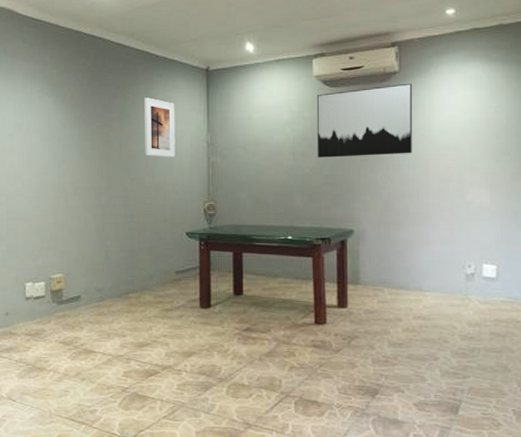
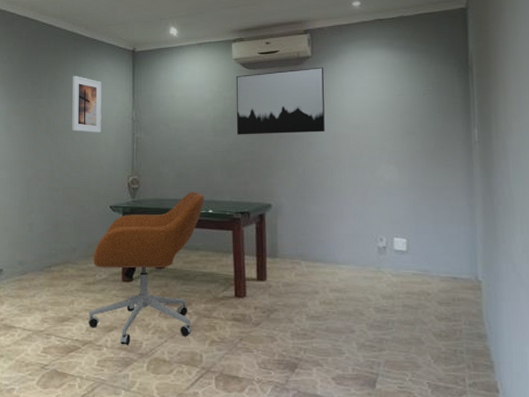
office chair: none [166,217,283,370] -> present [88,192,204,345]

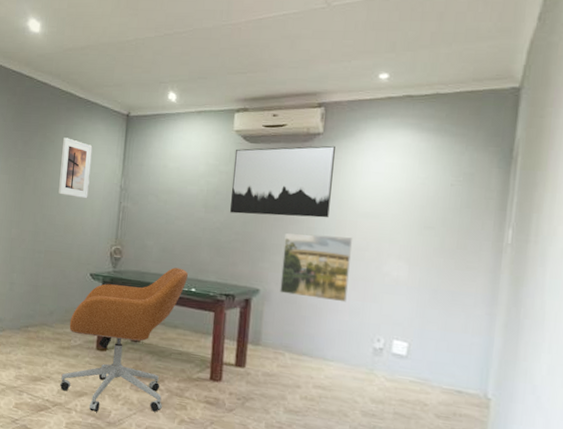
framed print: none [289,148,349,208] -> present [280,232,352,303]

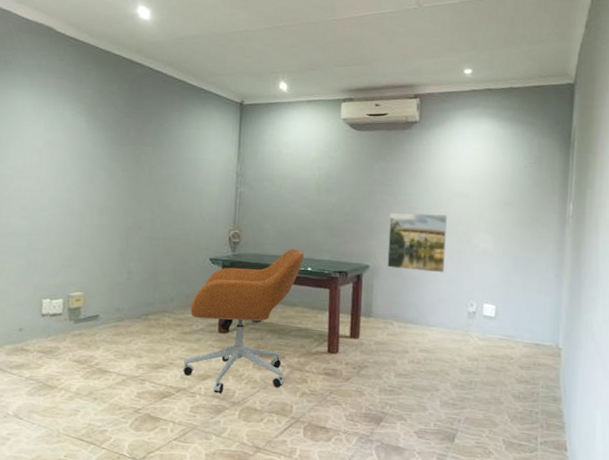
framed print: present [58,137,93,199] -> none [175,125,208,186]
wall art: present [230,145,335,218] -> none [341,133,430,198]

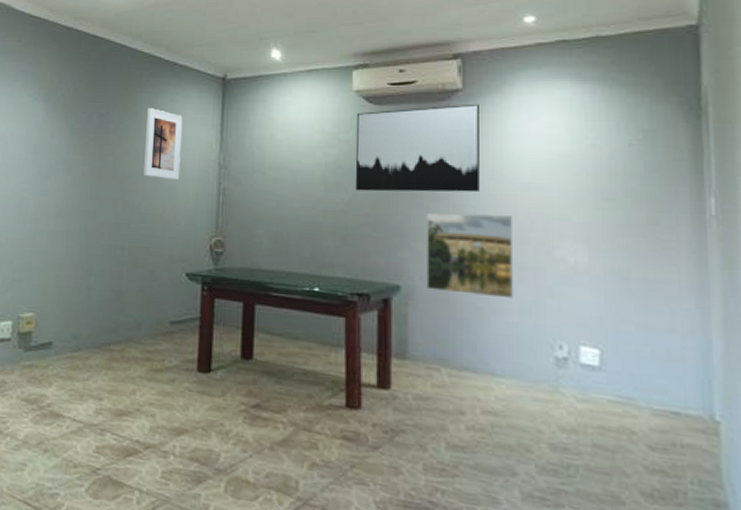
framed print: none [175,125,208,186] -> present [143,108,183,181]
office chair: present [182,249,304,394] -> none [152,262,308,456]
wall art: none [341,133,430,198] -> present [355,103,480,193]

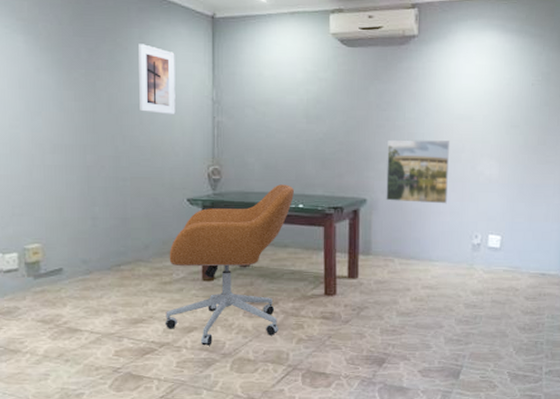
office chair: none [152,262,308,456] -> present [164,184,294,346]
wall art: present [355,103,480,193] -> none [332,48,430,123]

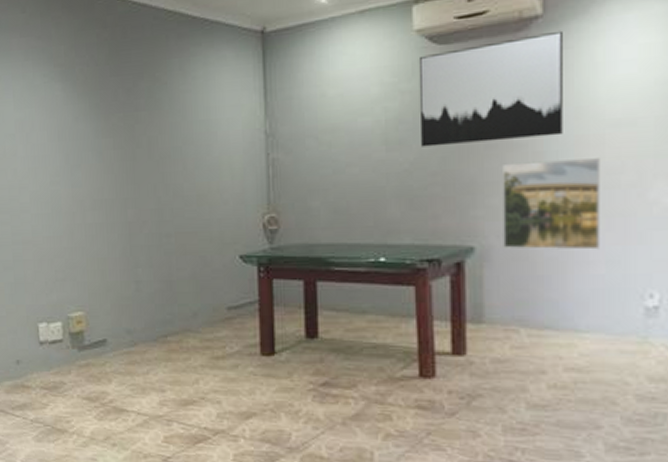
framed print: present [139,44,176,115] -> none [179,75,223,156]
office chair: present [164,184,294,346] -> none [218,232,372,436]
wall art: none [332,48,430,123] -> present [418,30,563,147]

